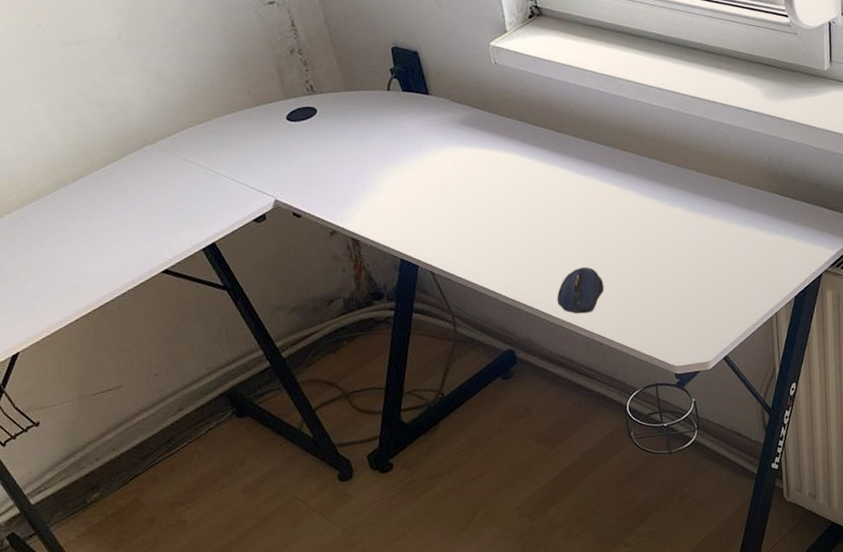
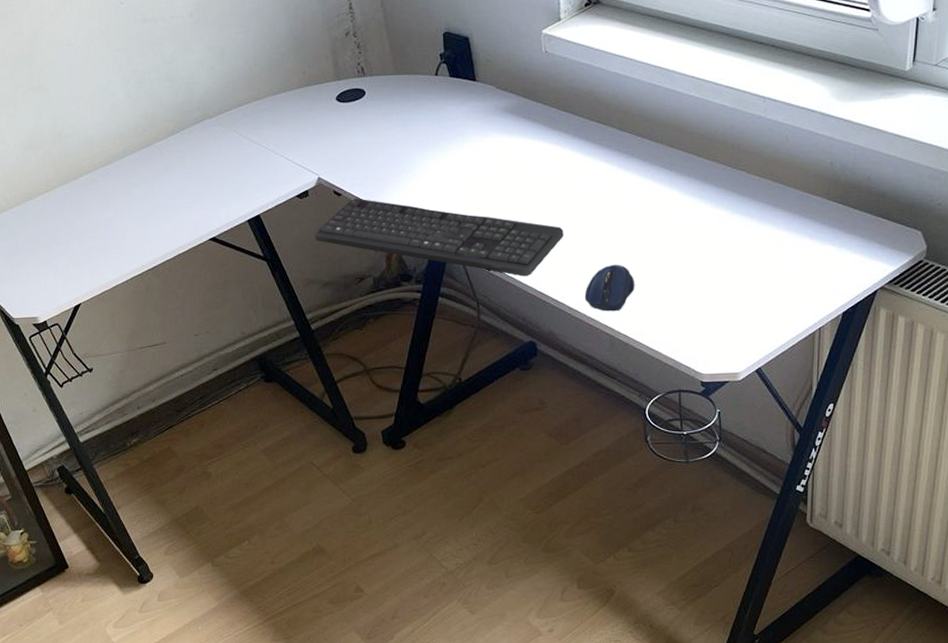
computer keyboard: none [276,218,531,286] -> present [314,198,564,276]

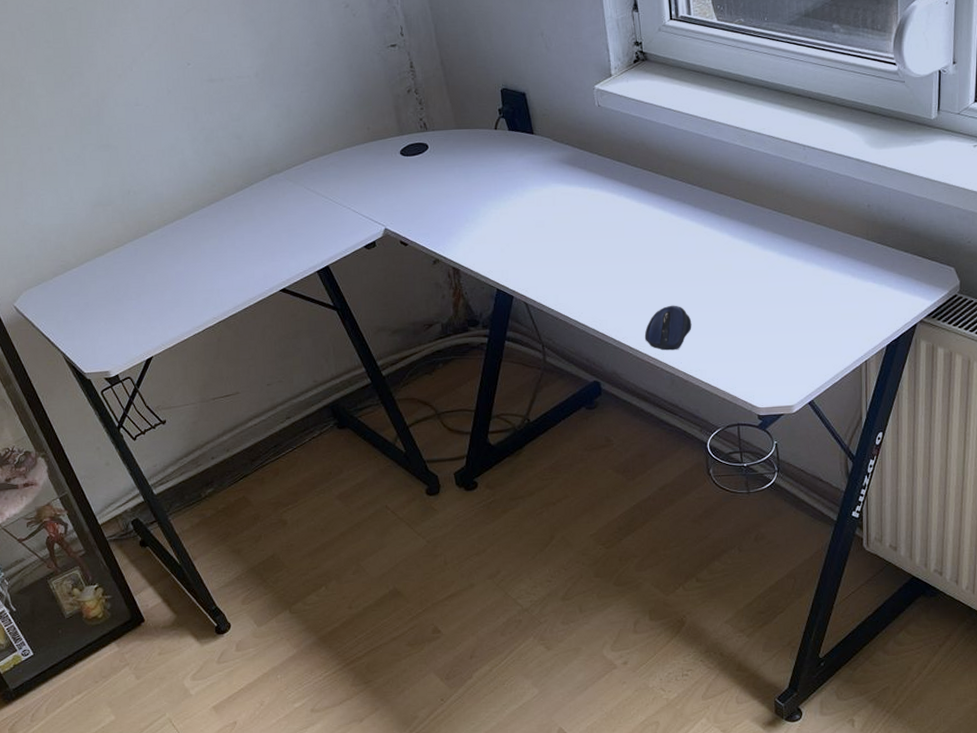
computer keyboard: present [314,198,564,276] -> none [382,247,623,319]

